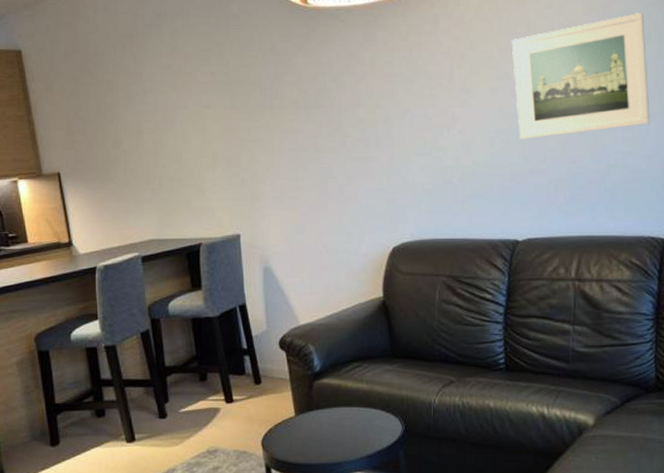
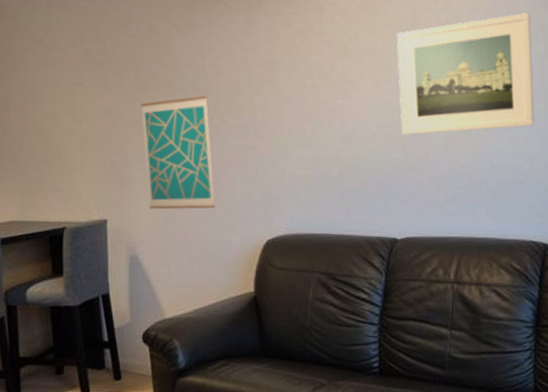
wall art: none [267,110,343,223] -> present [141,95,216,210]

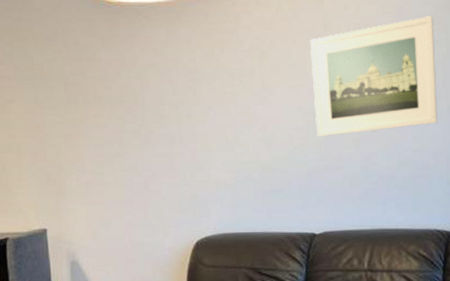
wall art: present [141,95,216,210] -> none [72,106,148,217]

